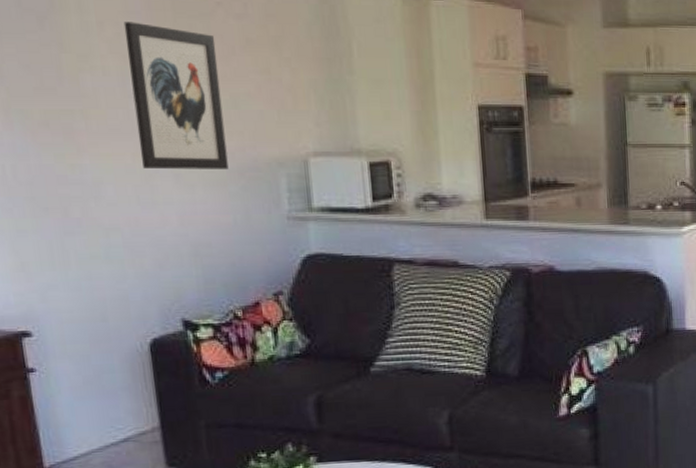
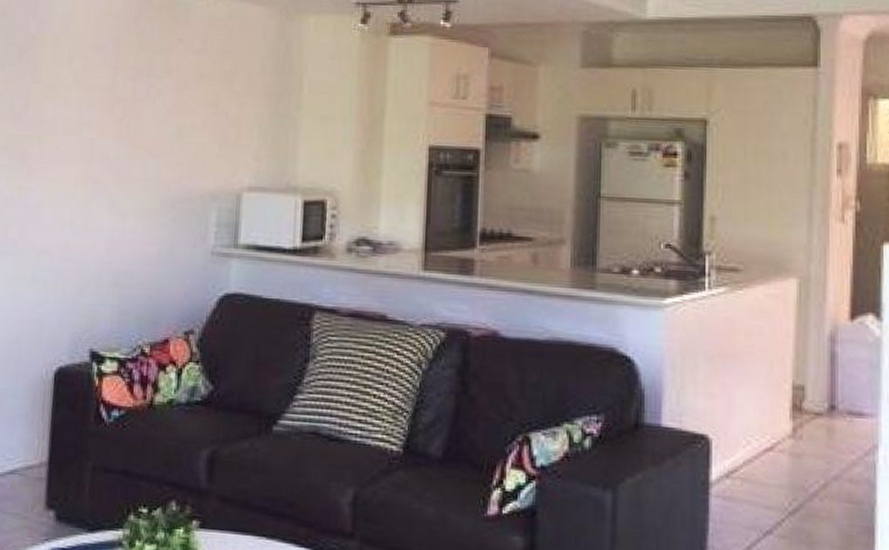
wall art: present [123,21,229,170] -> none [83,55,171,199]

